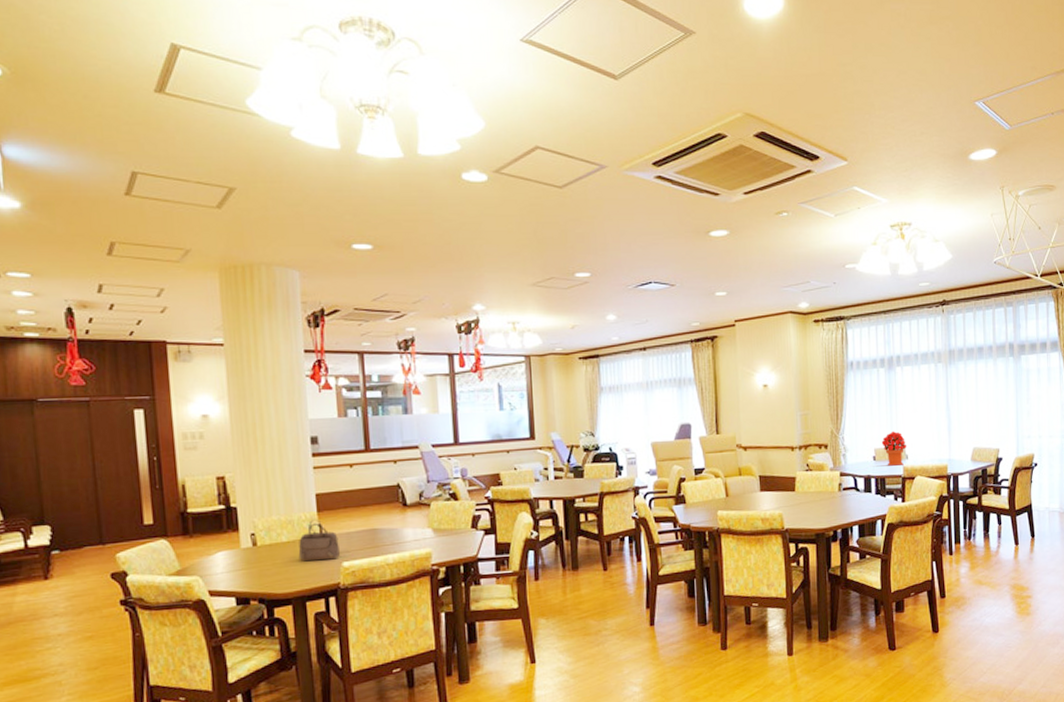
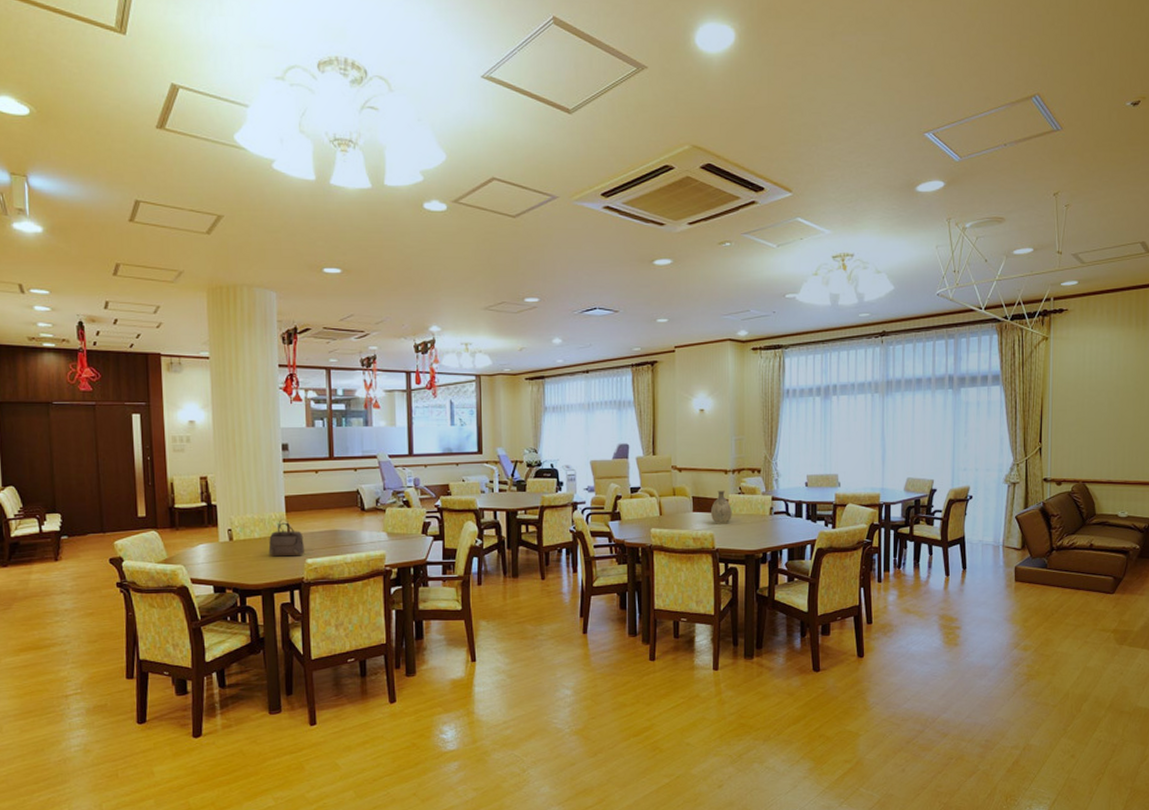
vase: none [779,468,801,503] -> present [711,491,732,524]
bouquet: present [881,430,907,466] -> none [814,458,839,493]

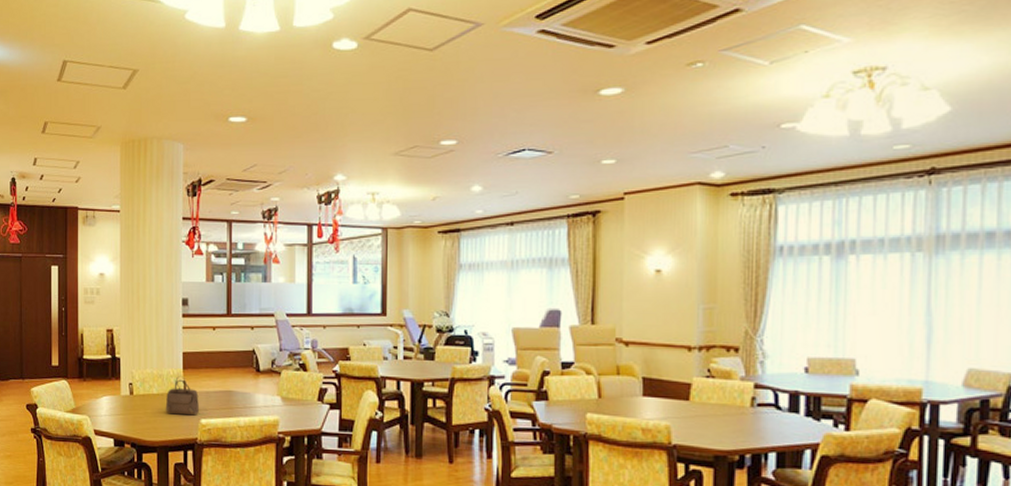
vase: present [711,491,732,524] -> none [668,372,697,415]

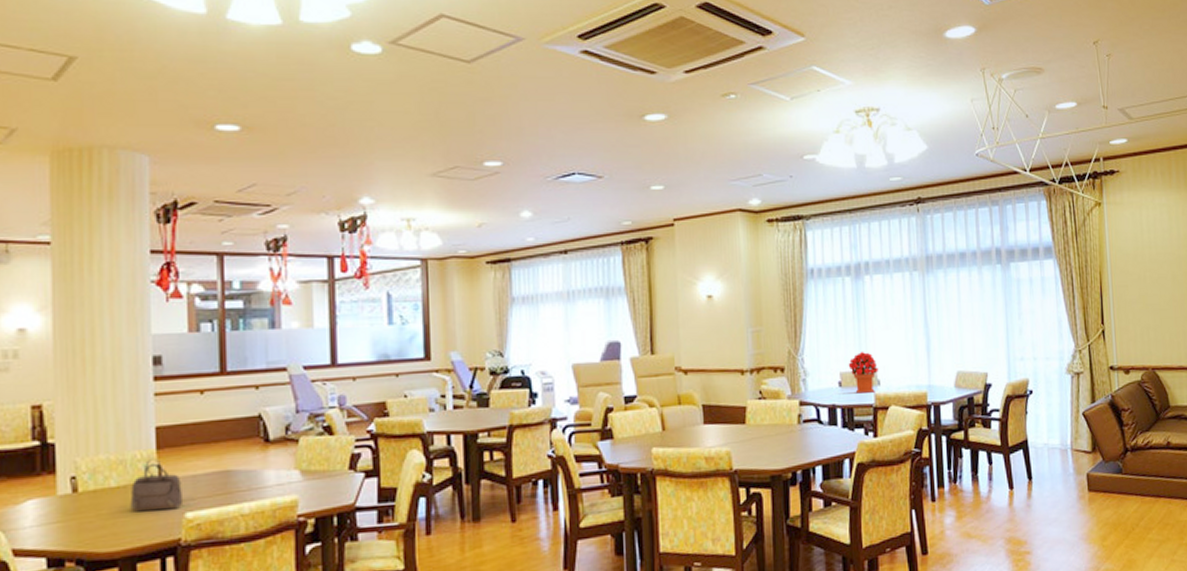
bouquet: none [818,336,858,383] -> present [848,351,878,394]

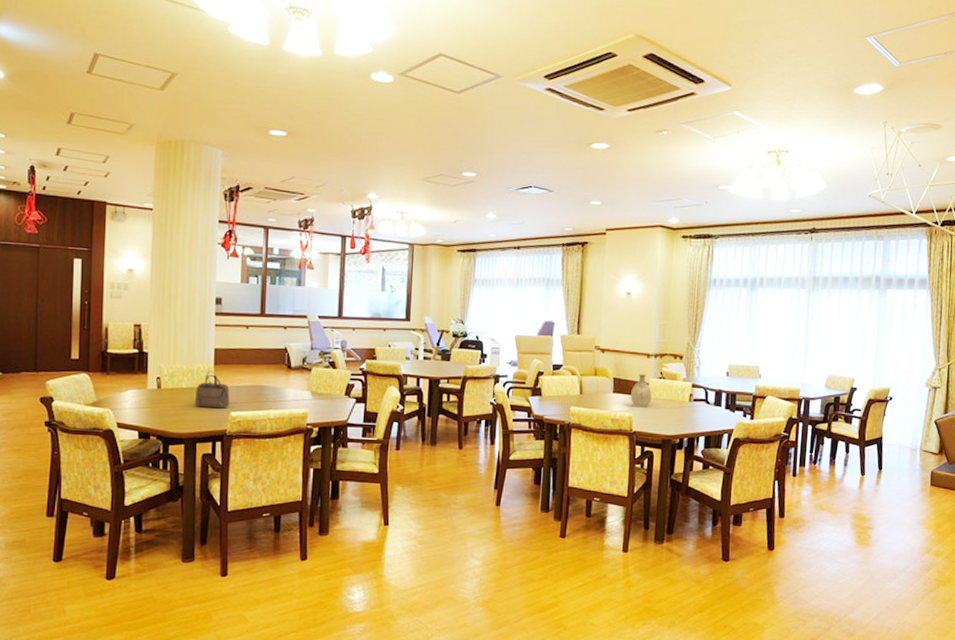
vase: none [726,396,752,439] -> present [631,374,652,407]
bouquet: present [848,351,878,394] -> none [736,349,761,384]

